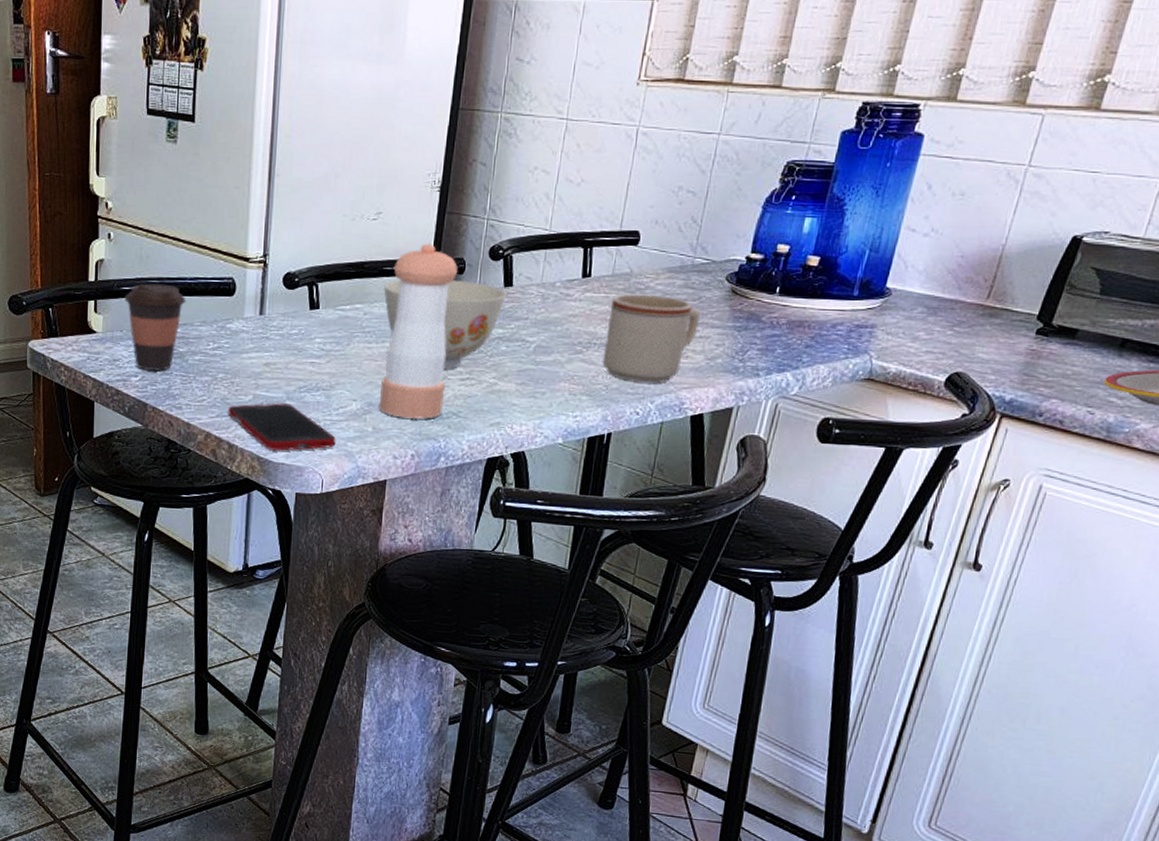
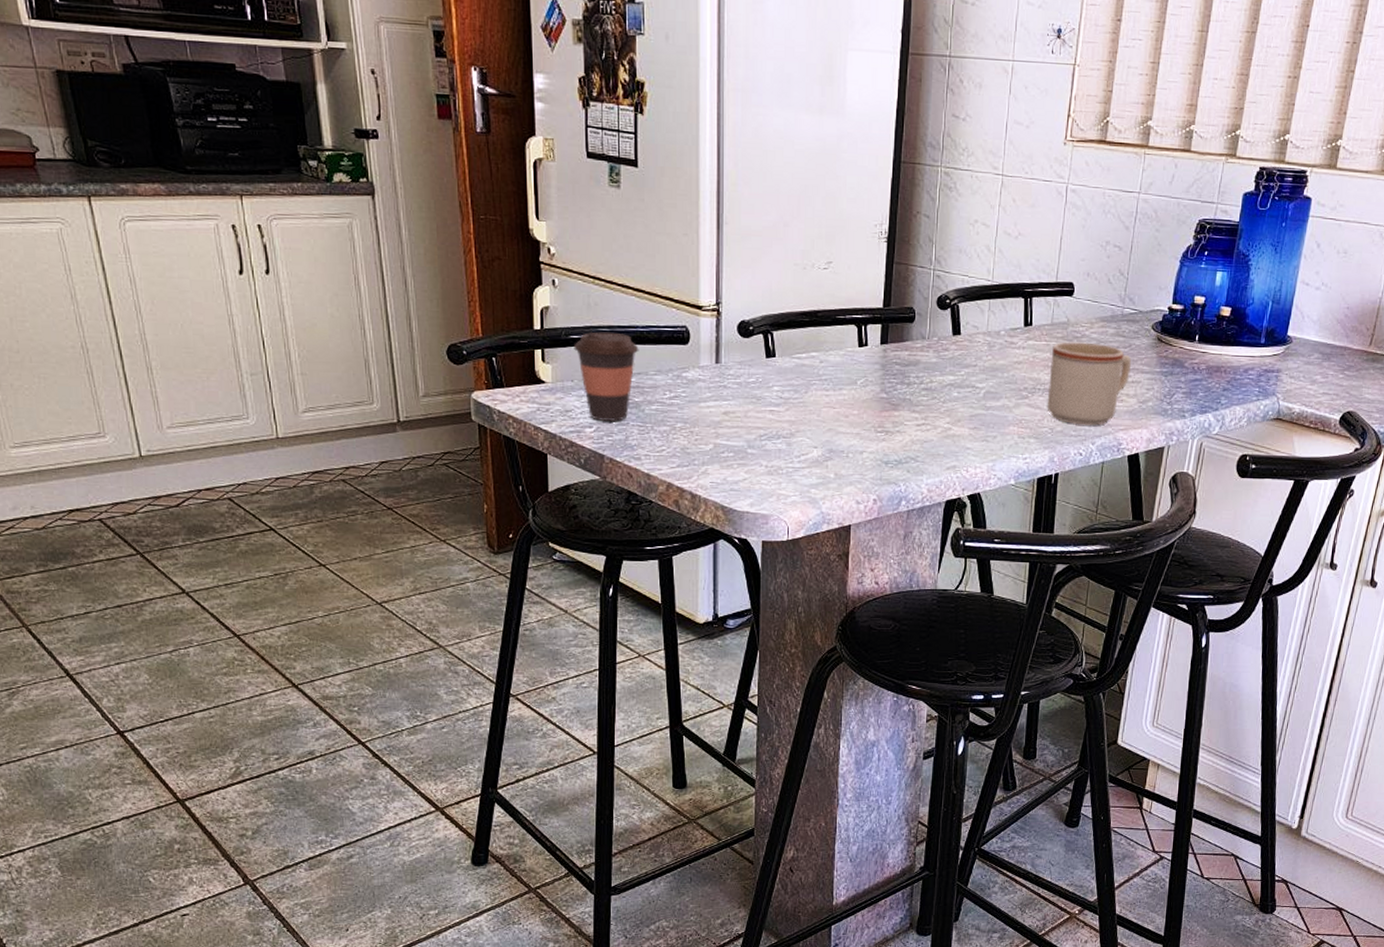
cell phone: present [228,403,336,451] -> none [689,452,799,499]
pepper shaker: present [378,243,458,420] -> none [839,293,909,465]
bowl: present [384,279,506,369] -> none [838,328,955,415]

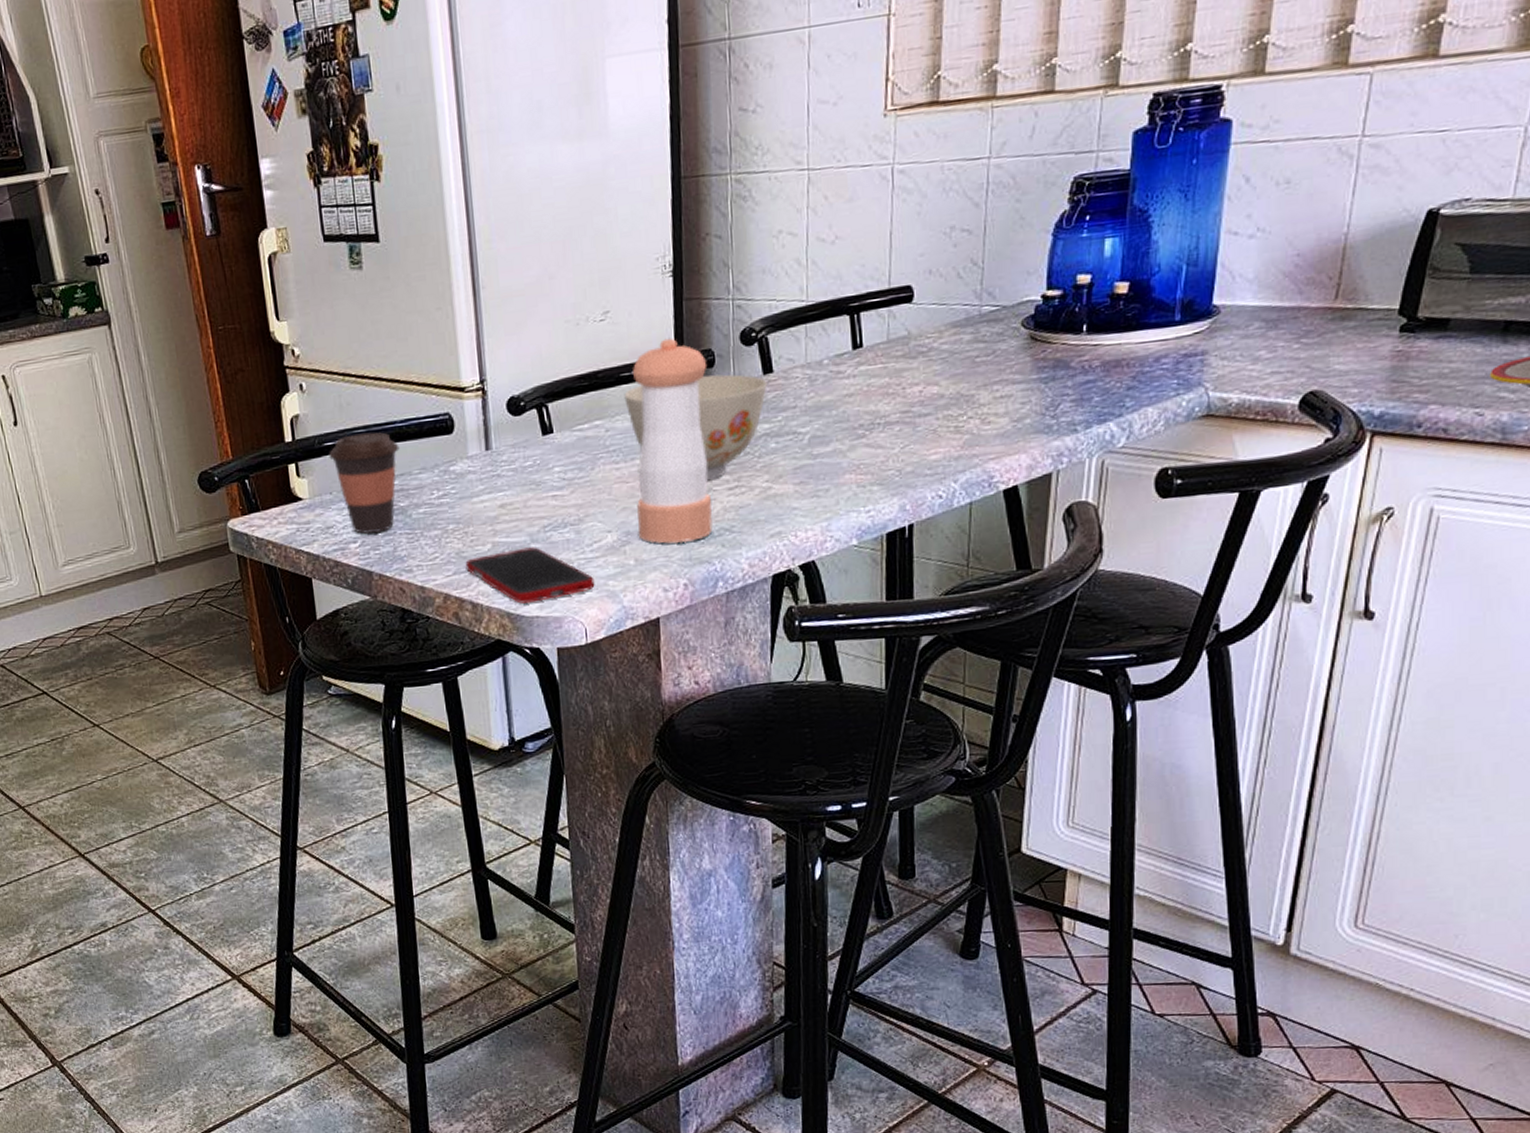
cell phone: none [689,452,799,499] -> present [465,547,595,604]
bowl: none [838,328,955,415] -> present [624,374,767,480]
pepper shaker: none [839,293,909,465] -> present [632,338,713,544]
mug: present [1047,342,1132,426] -> none [890,355,998,461]

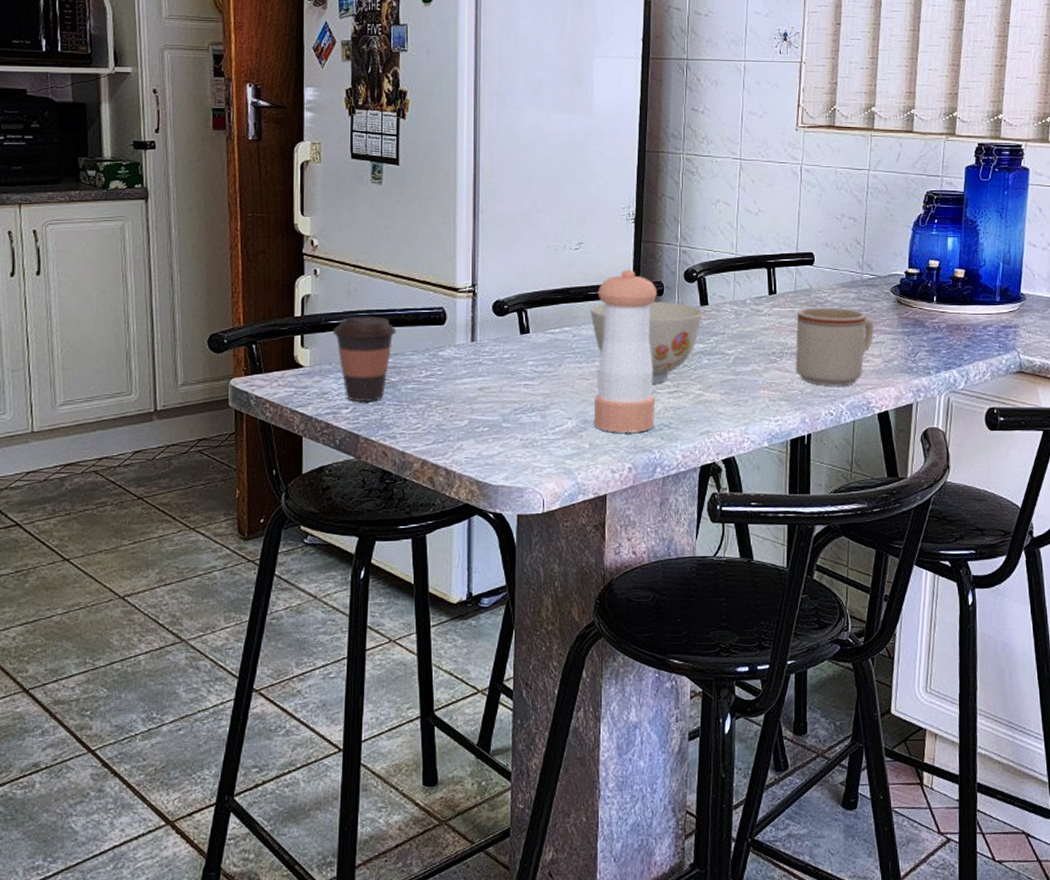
cell phone: present [465,547,595,604] -> none [444,426,554,474]
mug: none [890,355,998,461] -> present [795,307,875,386]

